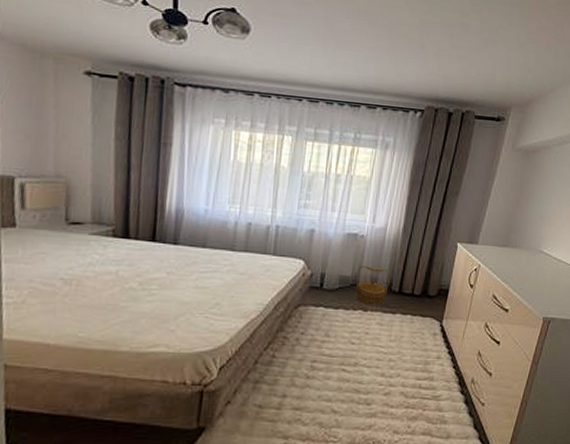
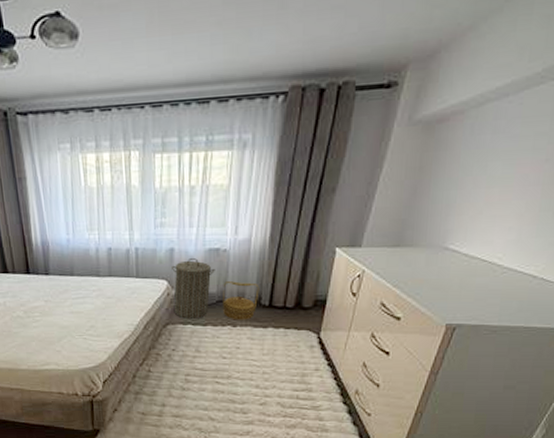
laundry hamper: none [307,241,352,301] -> present [172,258,215,319]

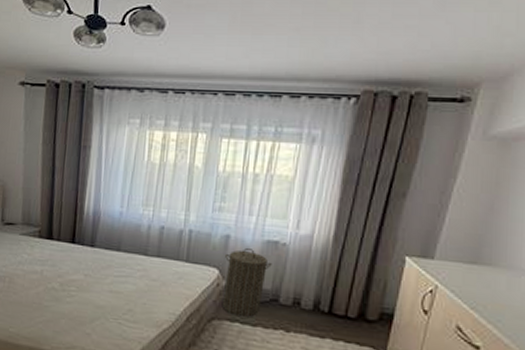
basket: present [222,281,259,320] -> none [275,279,319,326]

